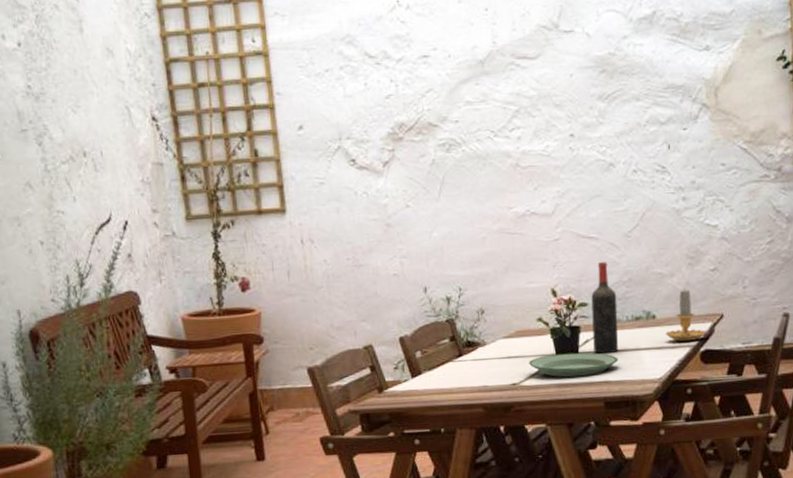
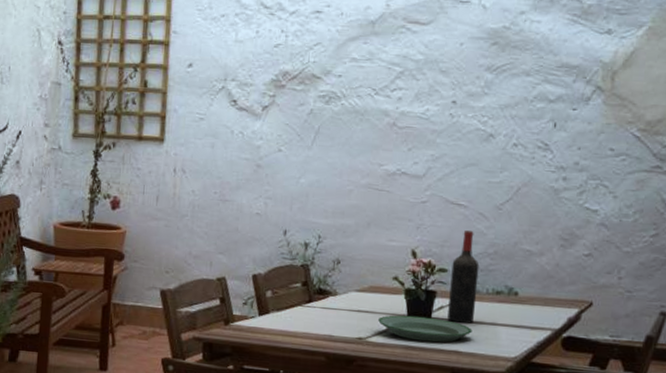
candle: present [666,288,706,342] -> none [526,270,571,325]

